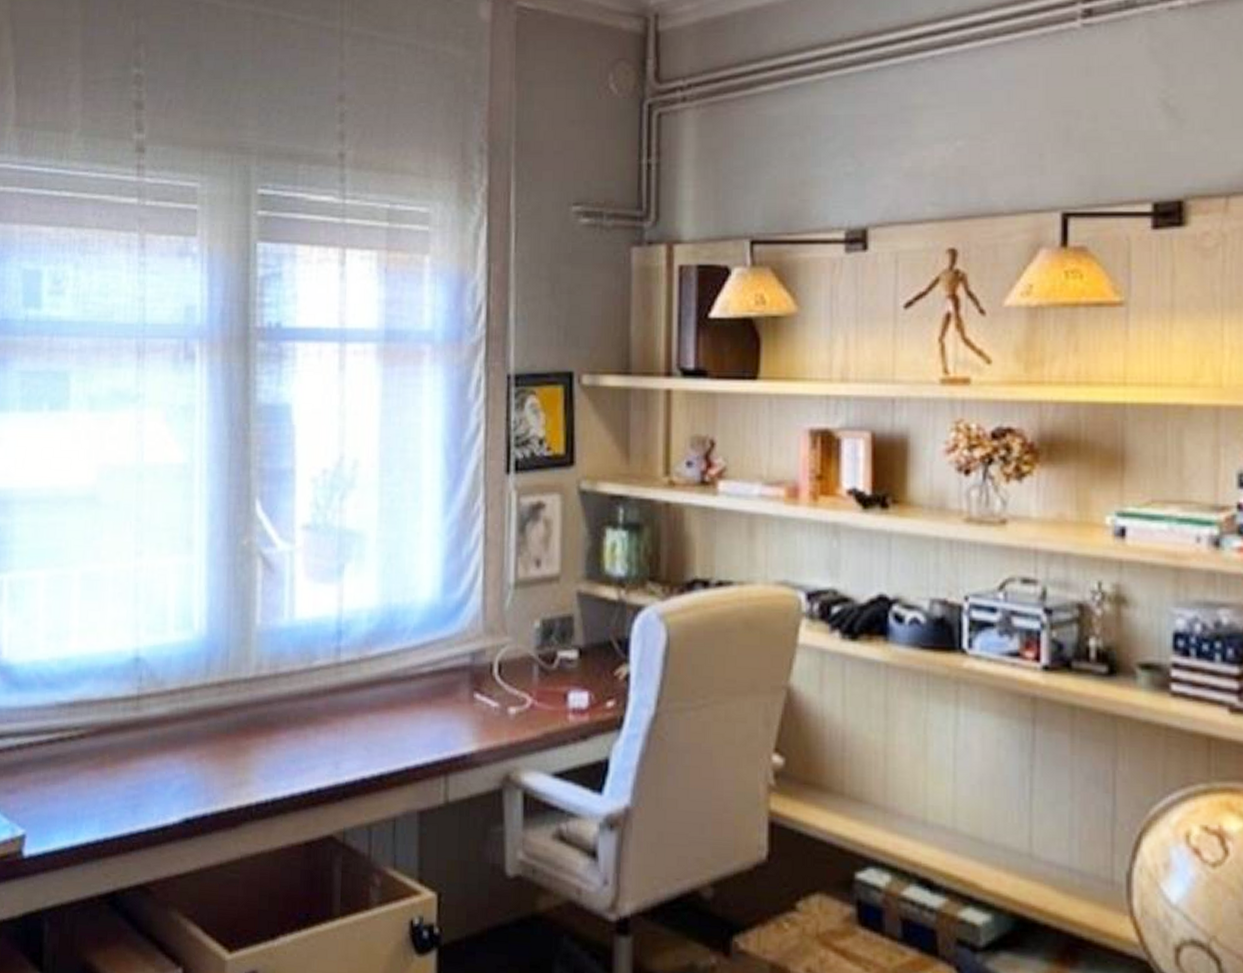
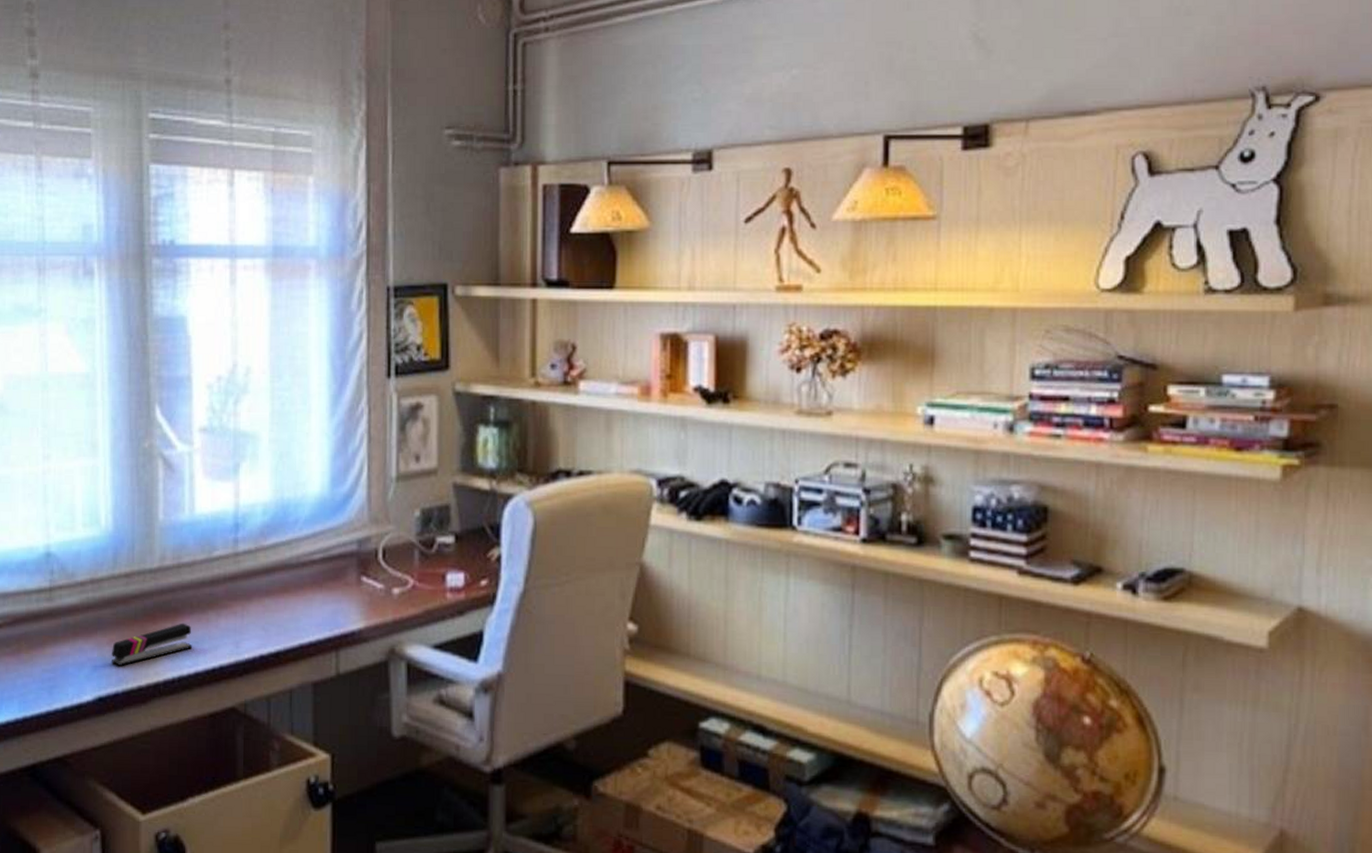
stapler: none [201,739,289,785] -> present [112,623,193,666]

